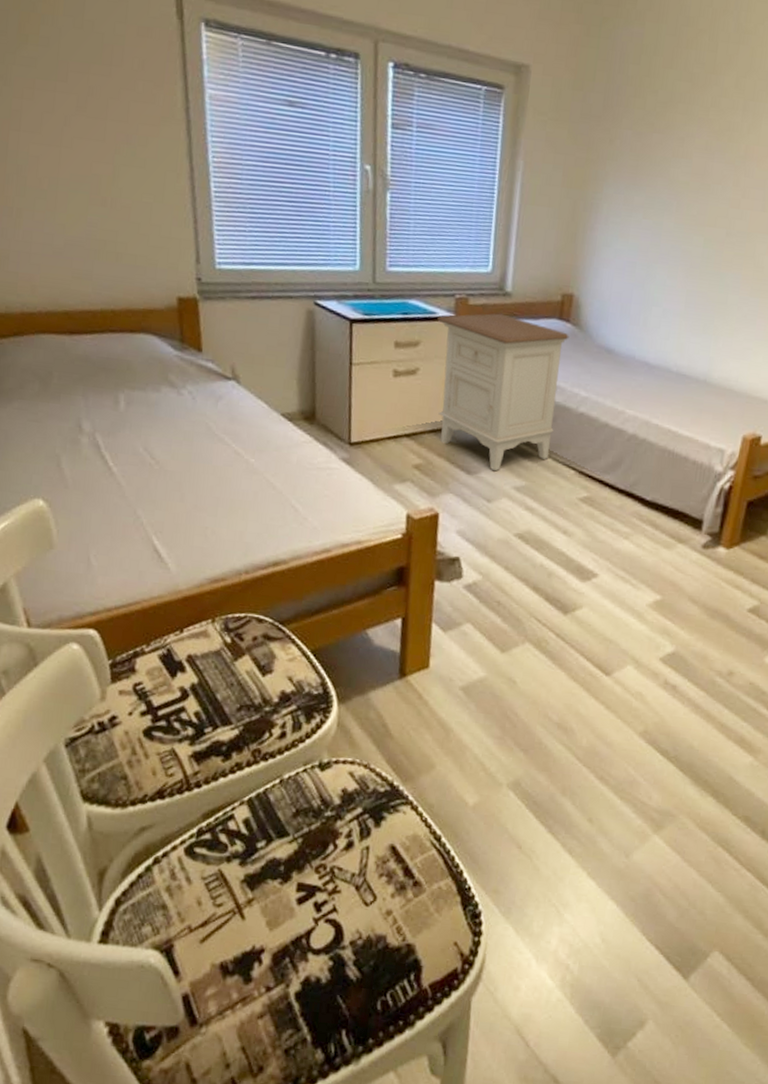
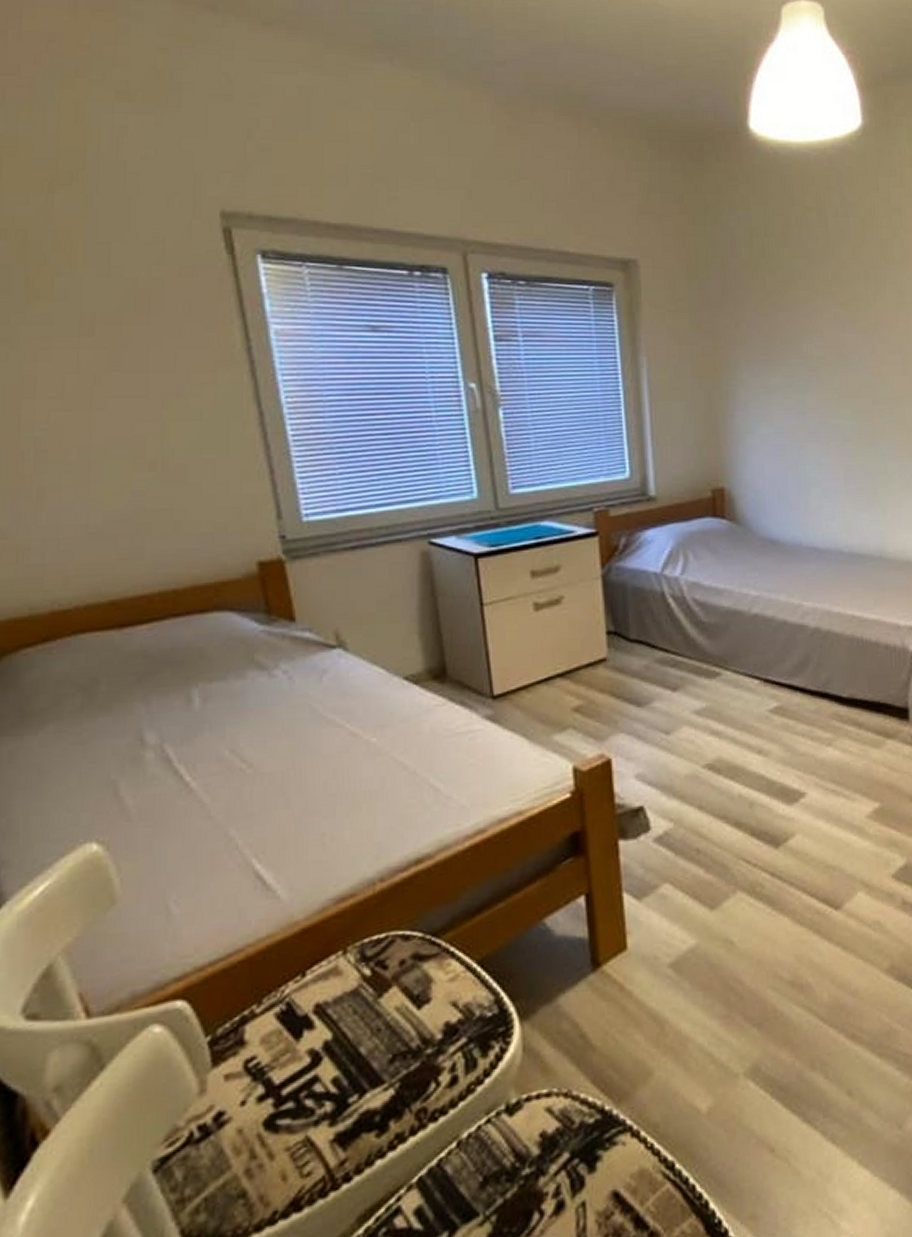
nightstand: present [437,313,569,472] -> none [576,520,728,698]

